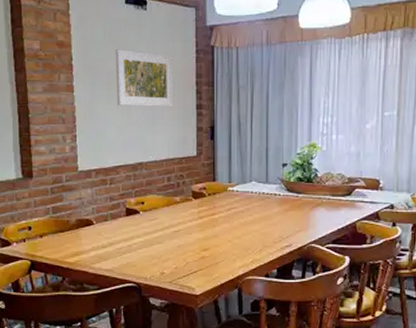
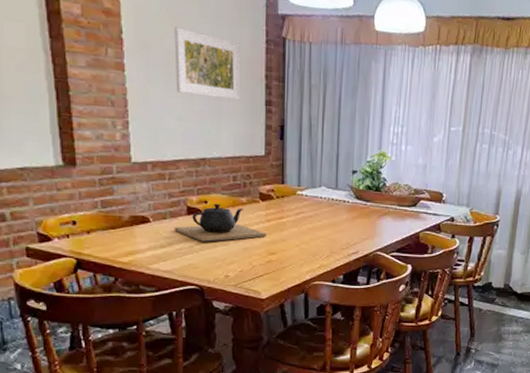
teapot: none [114,204,200,241] -> present [174,203,267,242]

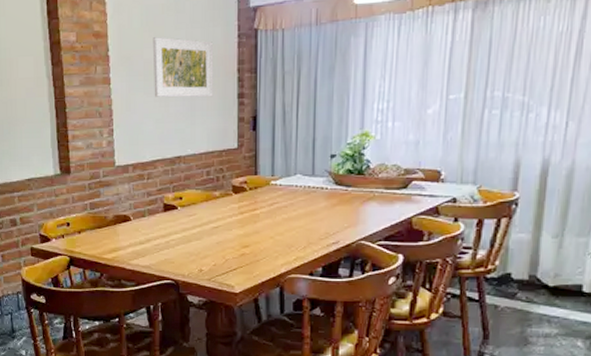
teapot: present [174,203,267,242] -> none [152,199,240,237]

